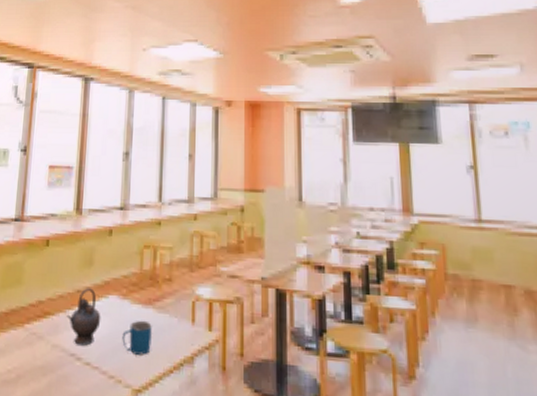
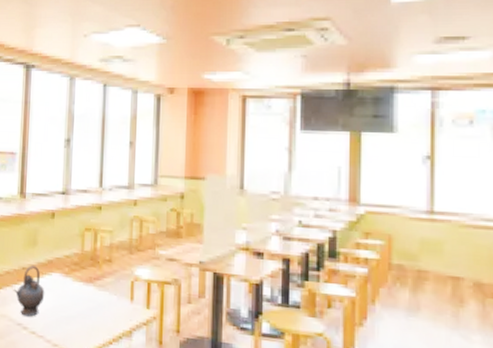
mug: present [122,320,152,355] -> none [65,296,93,328]

